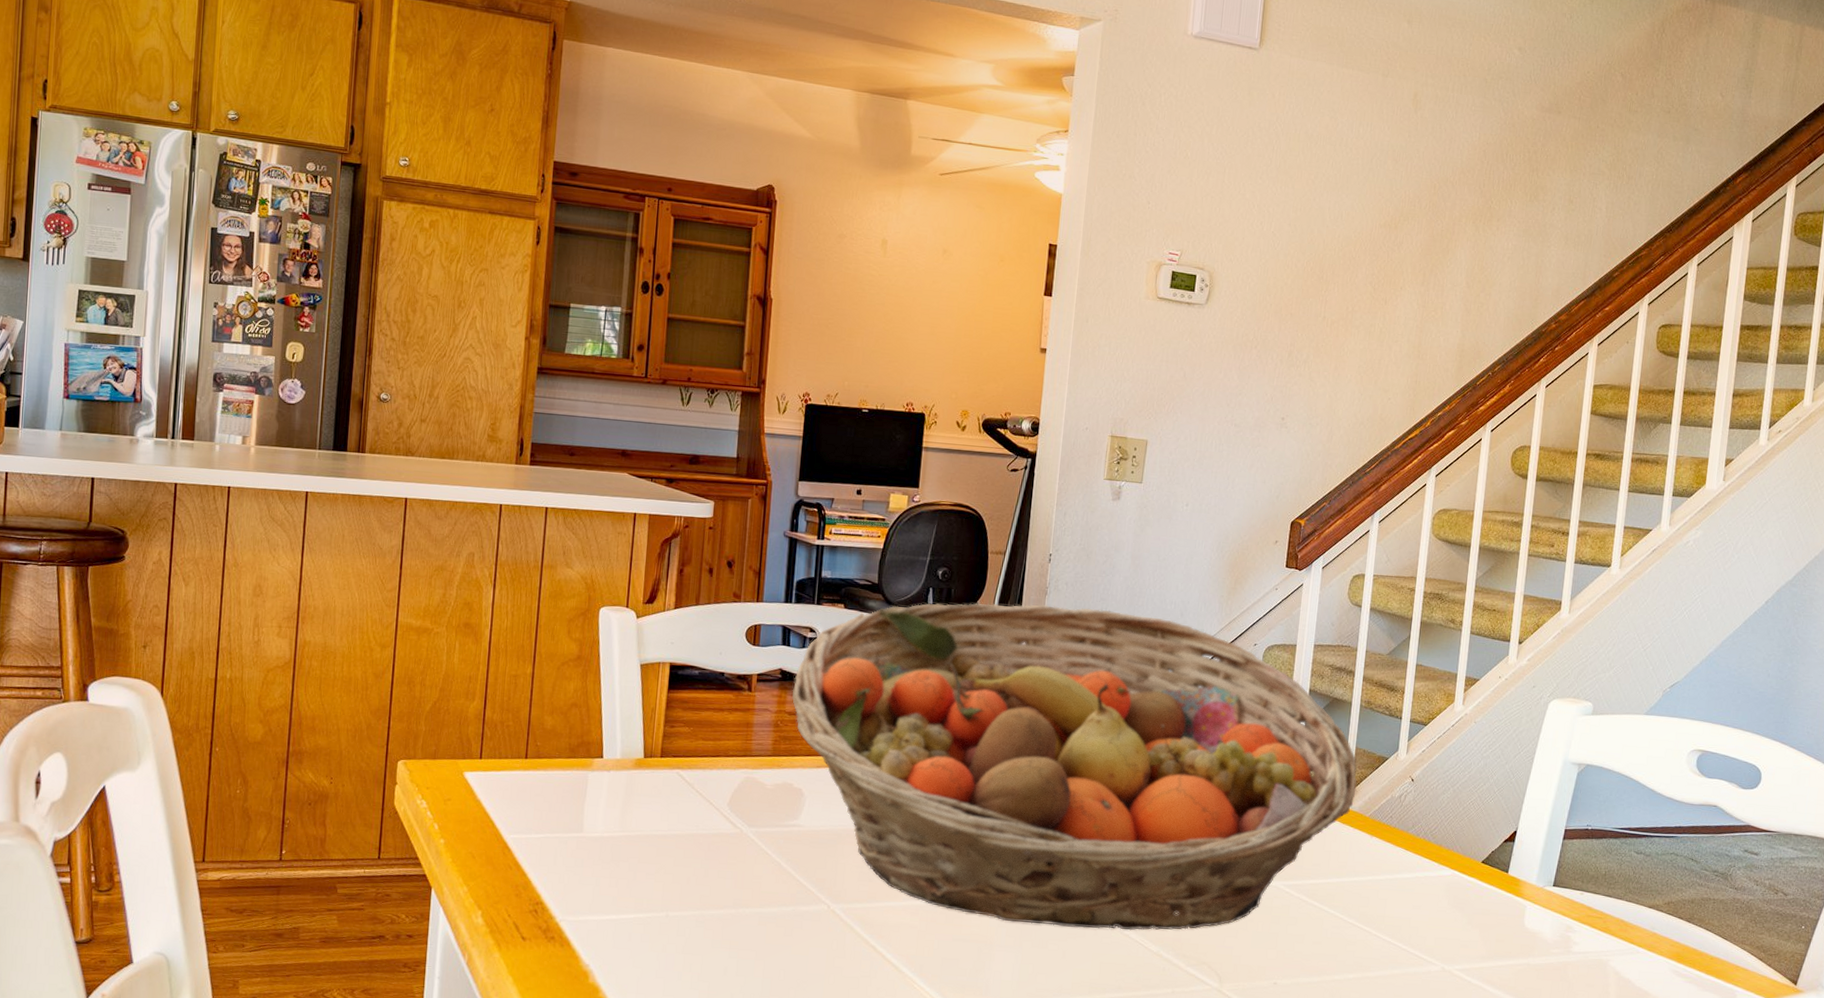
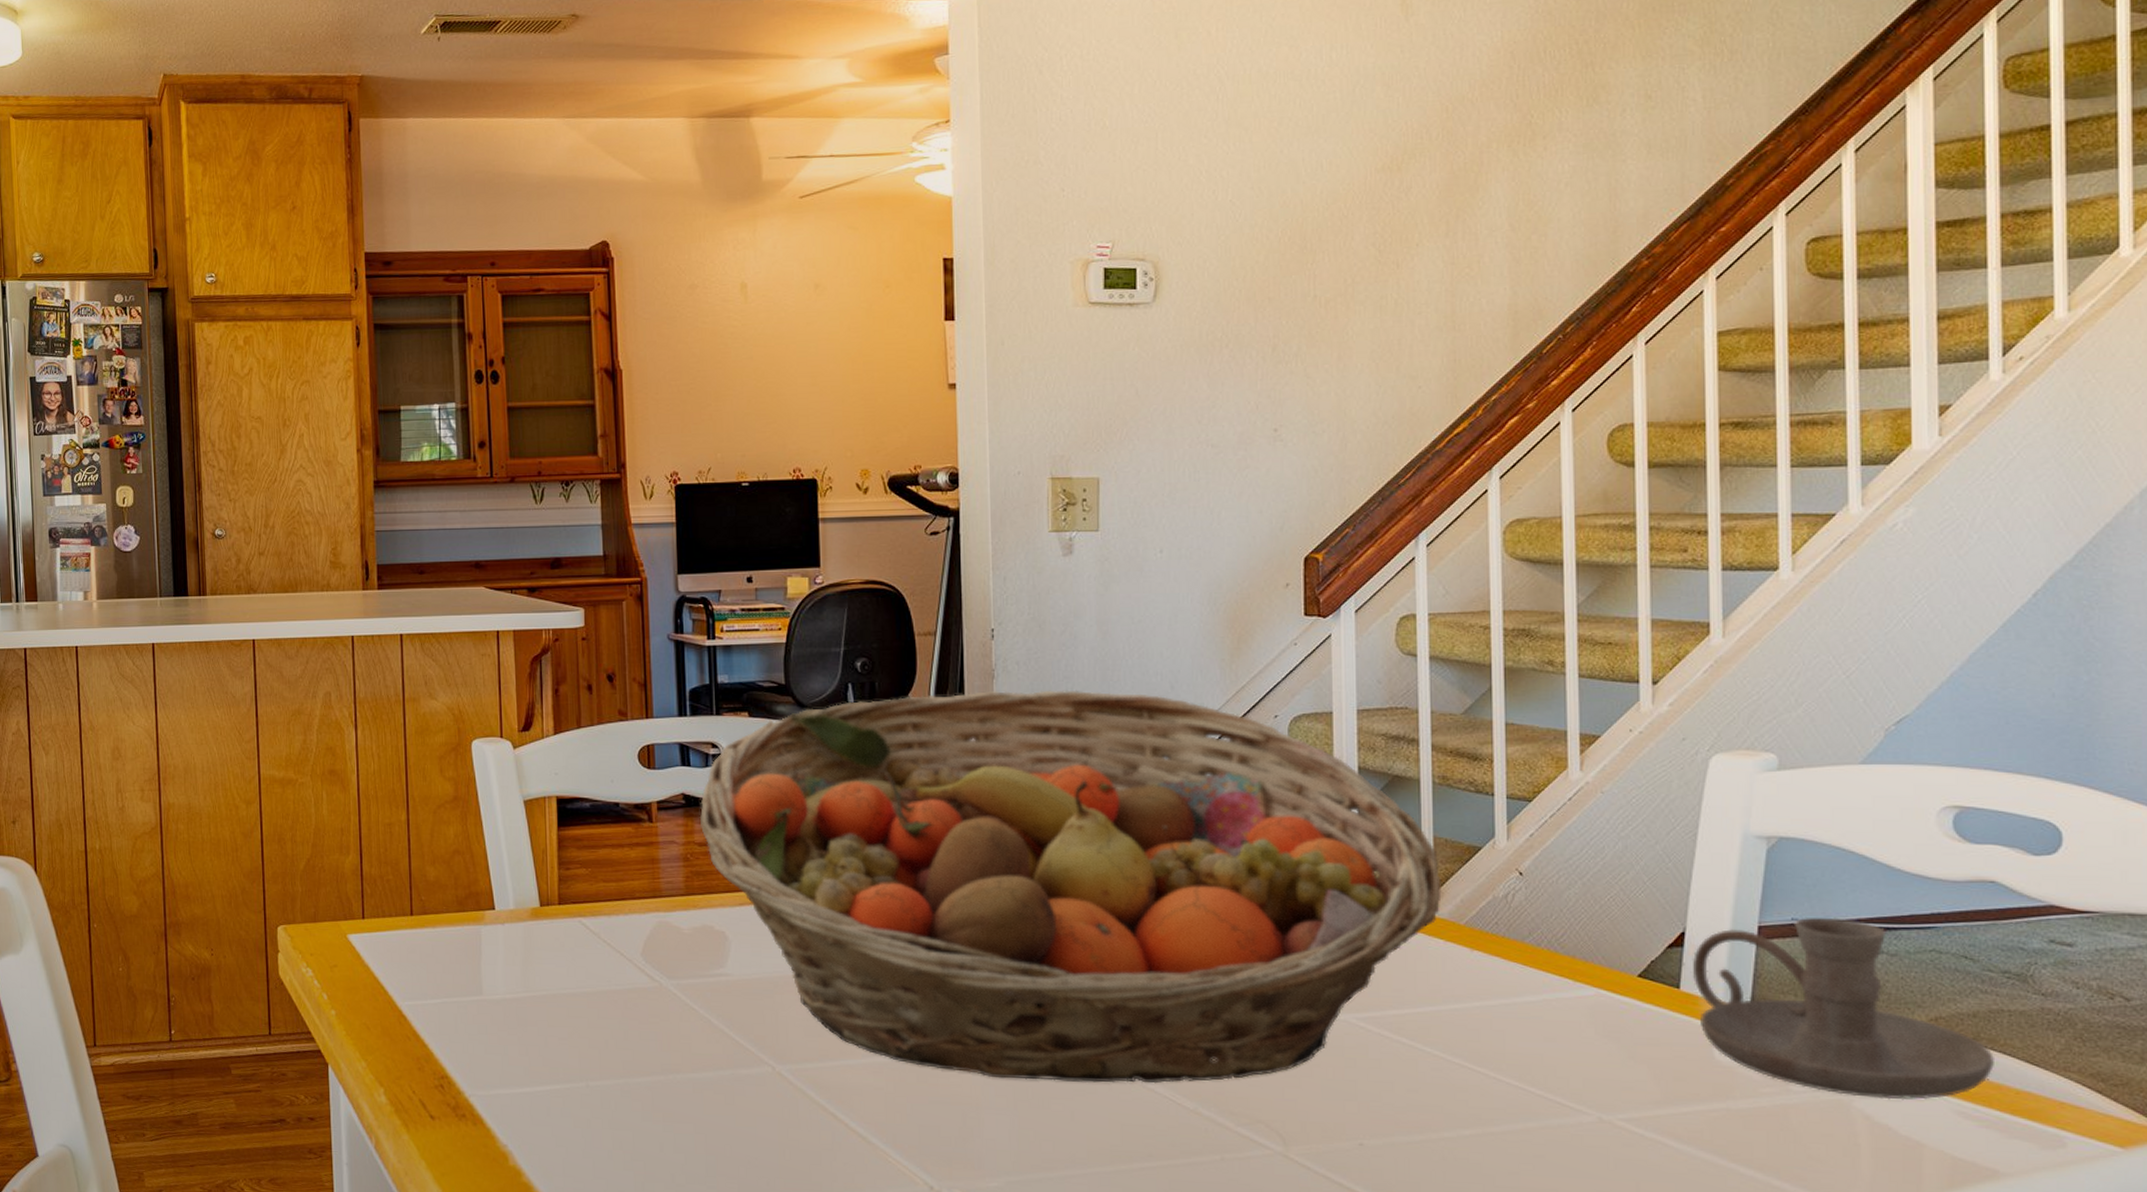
candle holder: none [1518,825,1701,961] -> present [1693,917,1994,1100]

